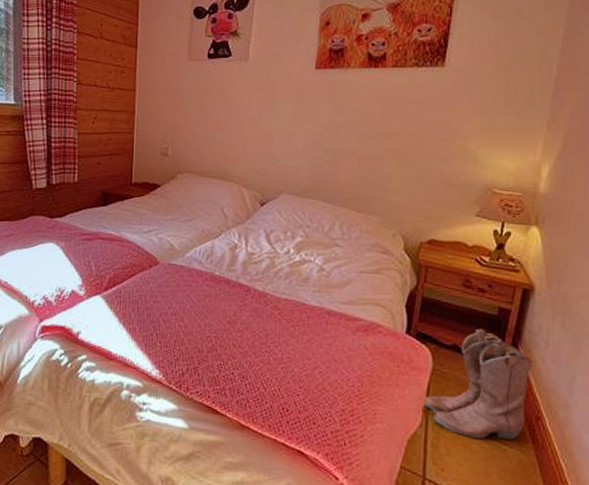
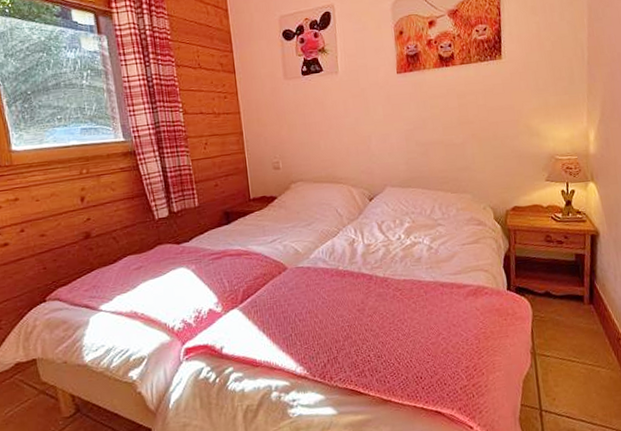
boots: present [422,328,533,439] -> none [528,274,610,367]

